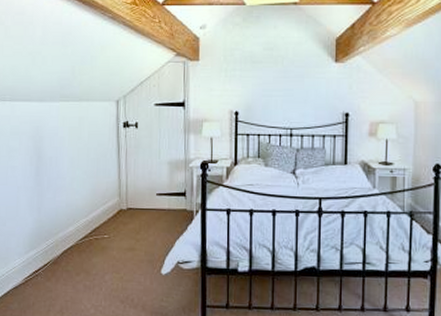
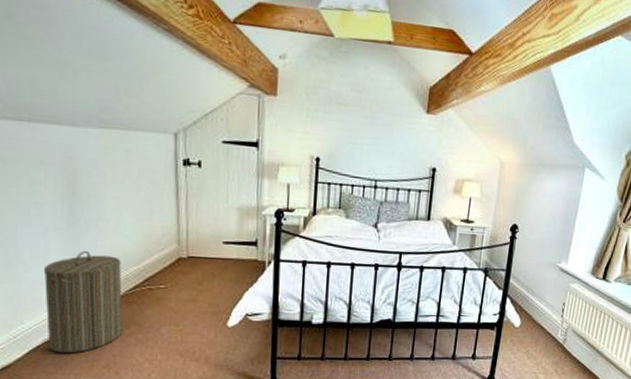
laundry hamper: none [15,205,74,299] -> present [43,250,123,354]

